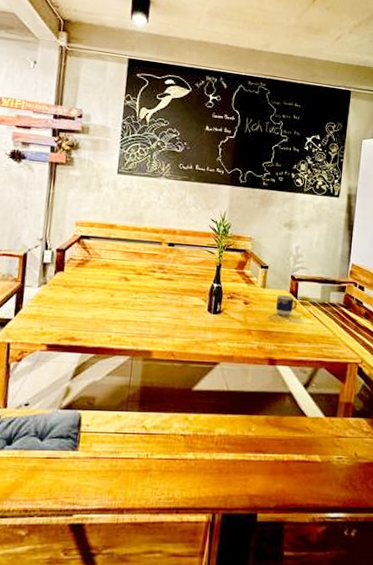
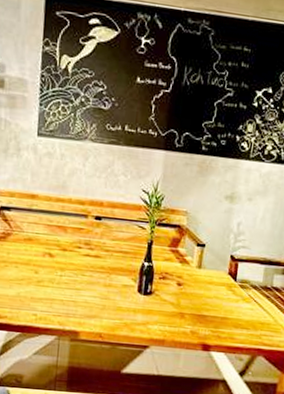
cup: present [276,295,297,316] -> none [212,276,236,300]

